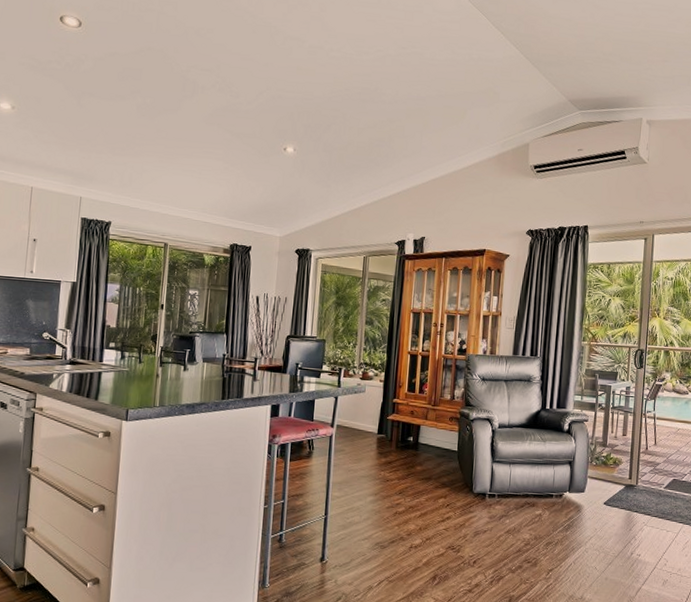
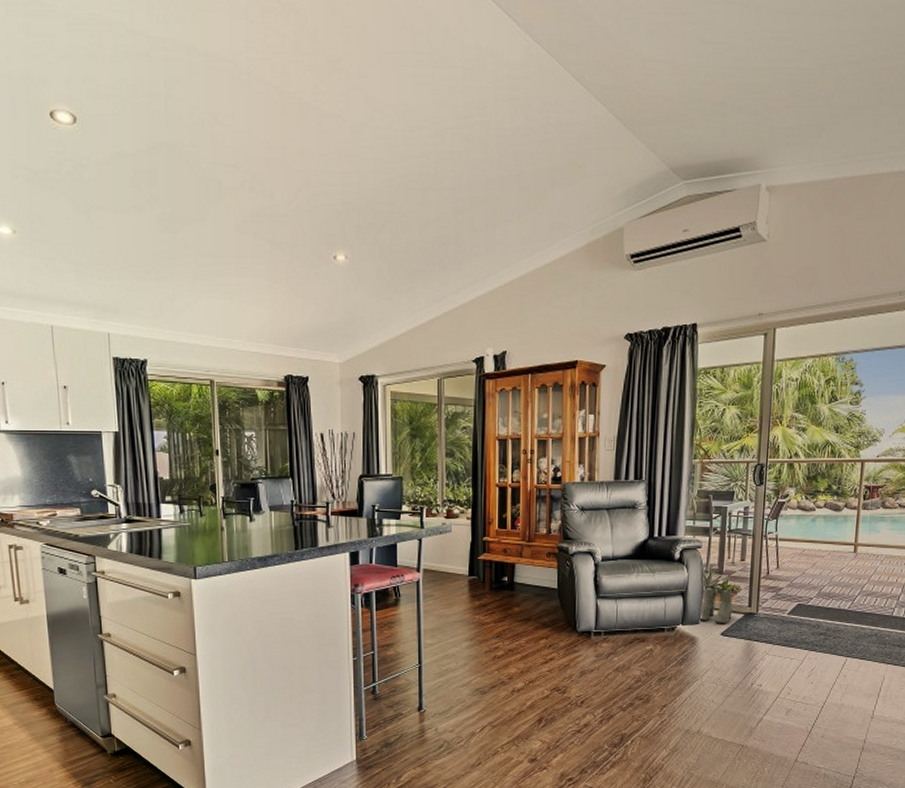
boots: none [585,457,615,493] -> present [699,586,733,623]

